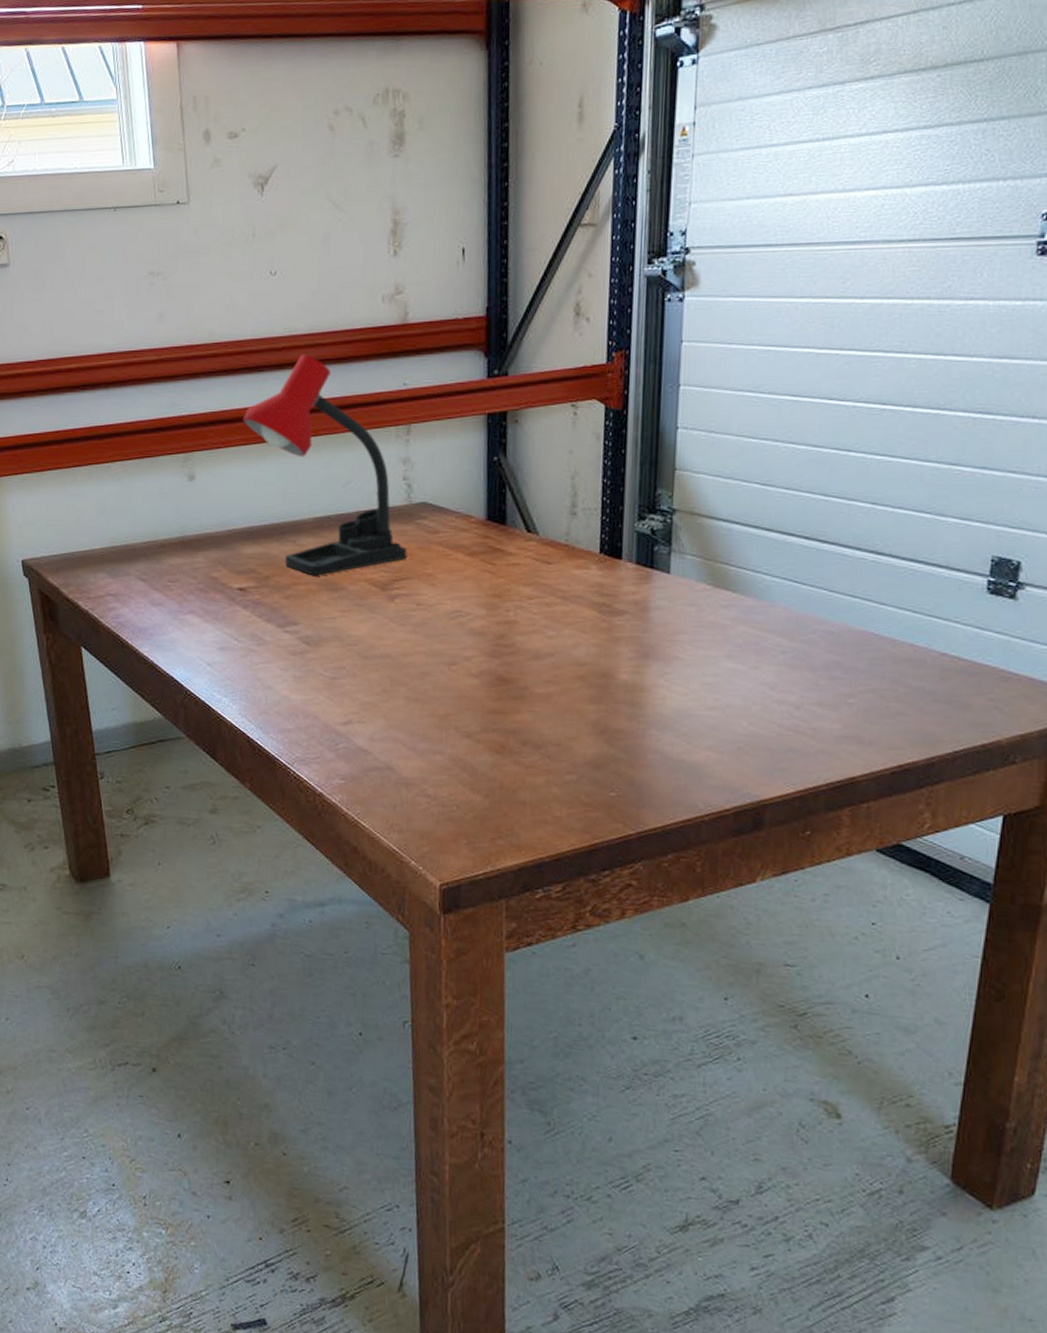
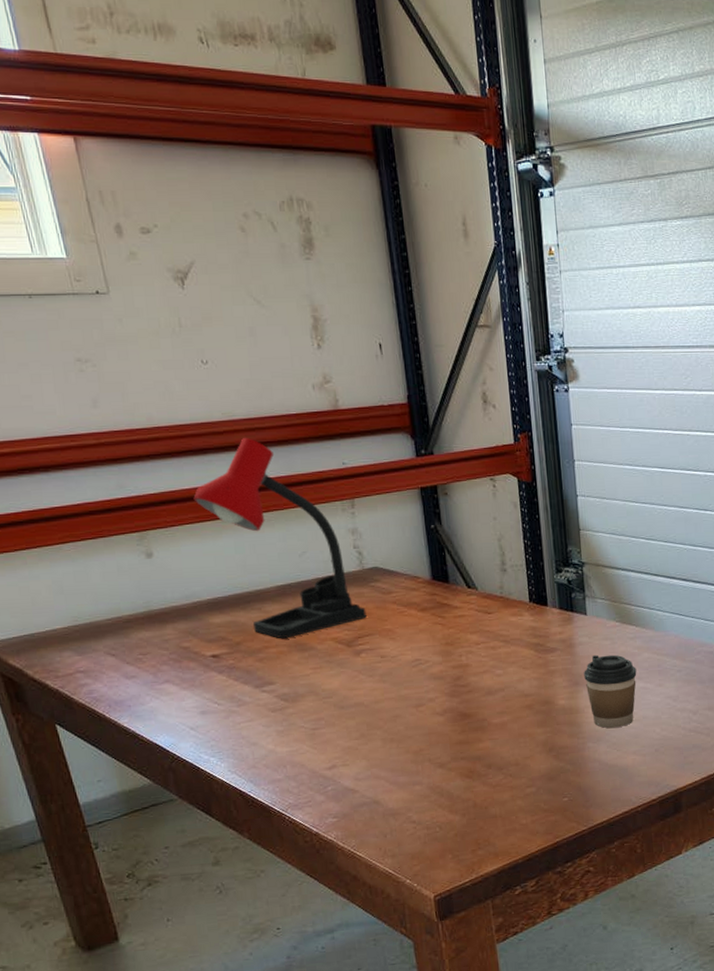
coffee cup: none [656,622,726,715] -> present [584,654,637,729]

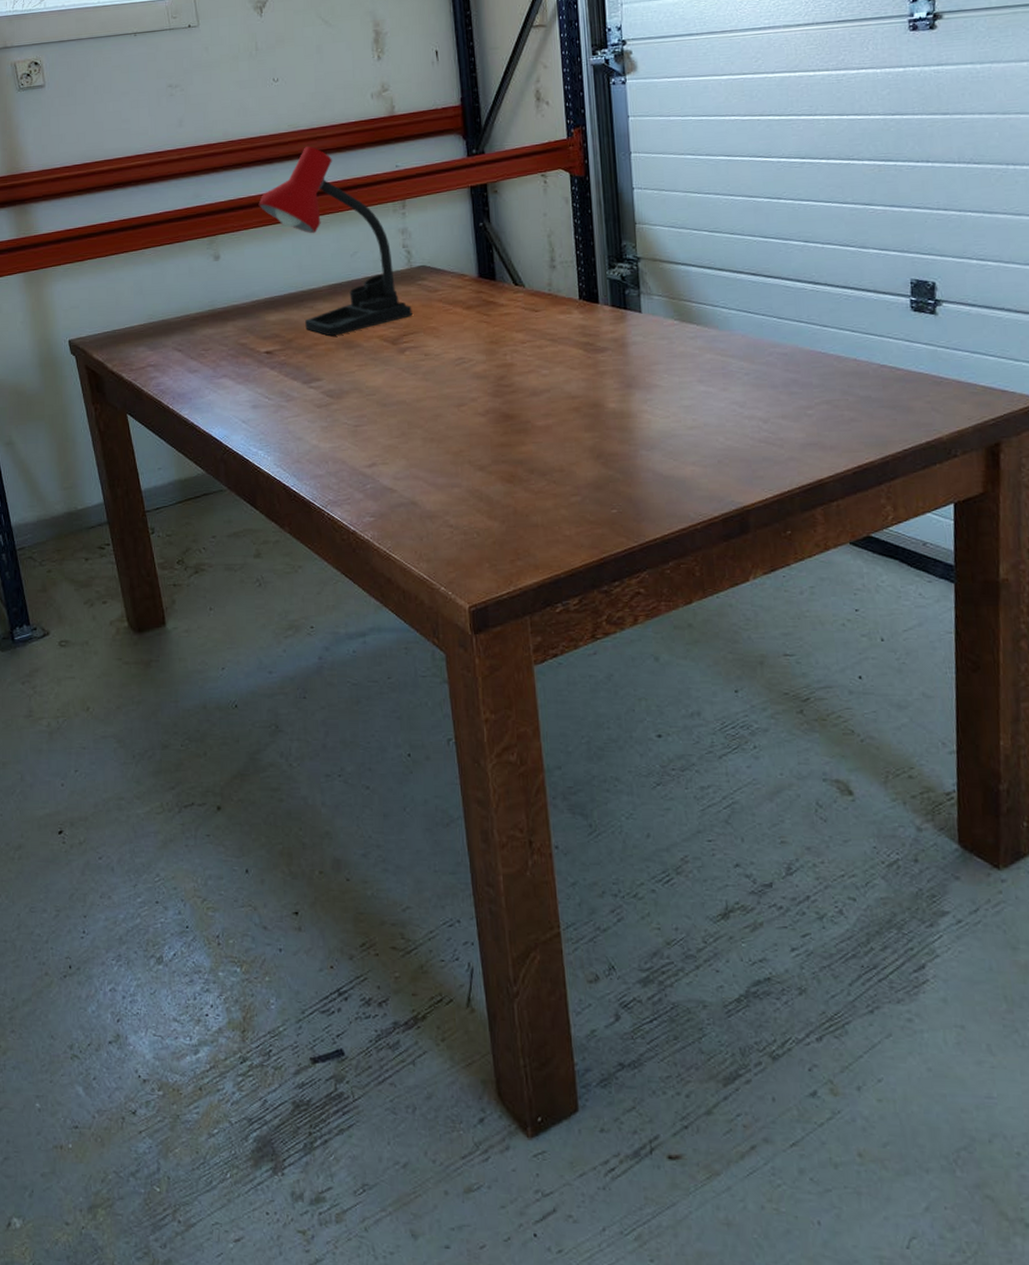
coffee cup: present [584,654,637,729] -> none [637,355,698,436]

